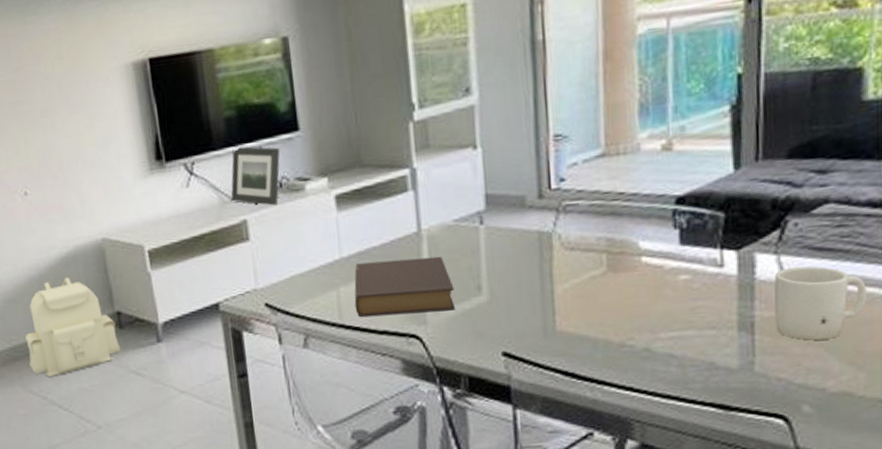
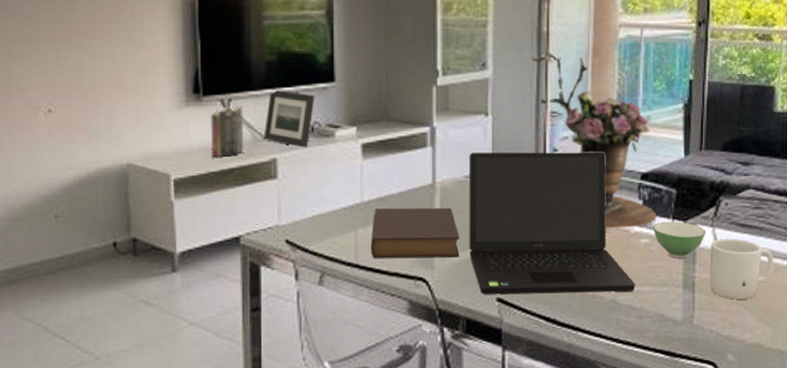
backpack: present [25,277,122,378] -> none [27,200,133,303]
books: none [175,168,212,225] -> present [210,106,244,158]
laptop: none [457,177,675,349] -> present [469,152,636,294]
flower arrangement: none [524,63,699,266] -> present [531,51,657,229]
bowl: none [694,250,769,296] -> present [653,221,707,259]

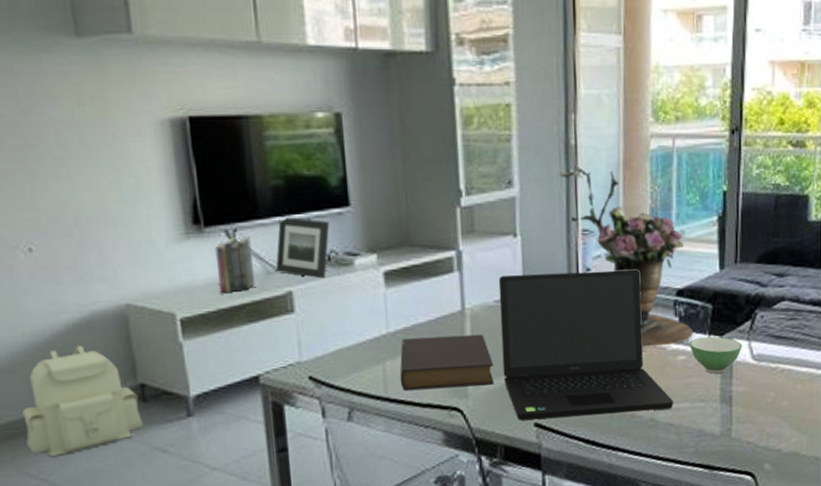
backpack: none [27,200,133,303] -> present [22,346,144,458]
mug: present [709,239,774,300] -> none [746,351,809,411]

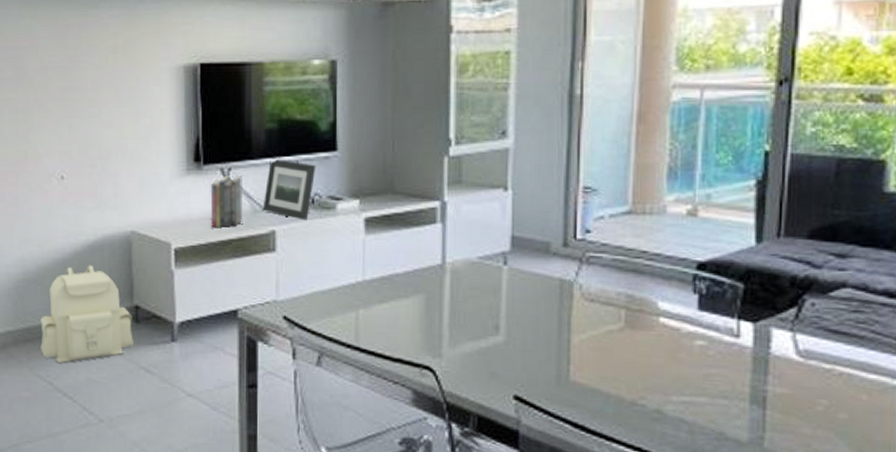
book: present [400,334,494,390] -> none [372,288,472,347]
laptop: present [498,270,674,420] -> none [482,231,687,401]
flower arrangement: present [559,166,693,348] -> none [560,117,717,326]
bowl: present [690,336,743,374] -> none [711,321,784,367]

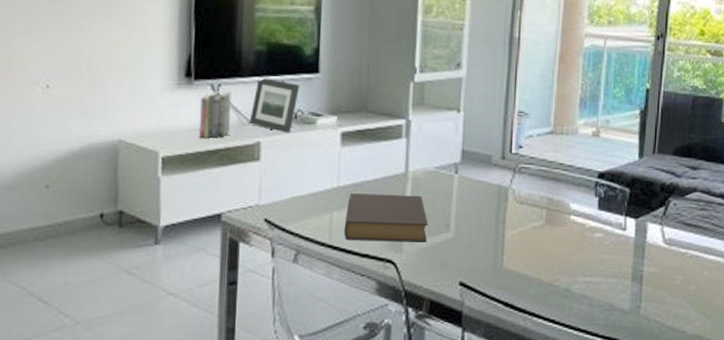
backpack: present [41,265,135,364] -> none [14,172,117,269]
book: none [372,288,472,347] -> present [344,193,428,243]

